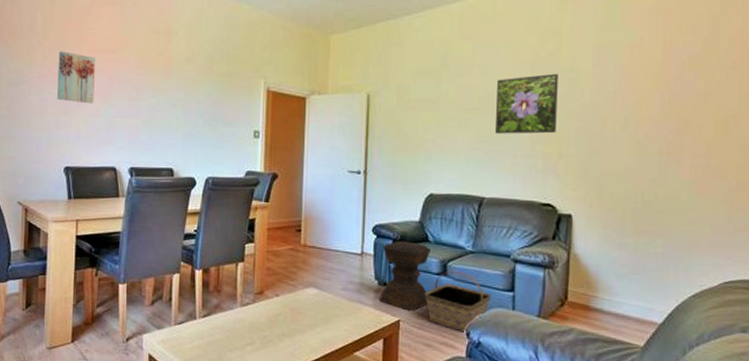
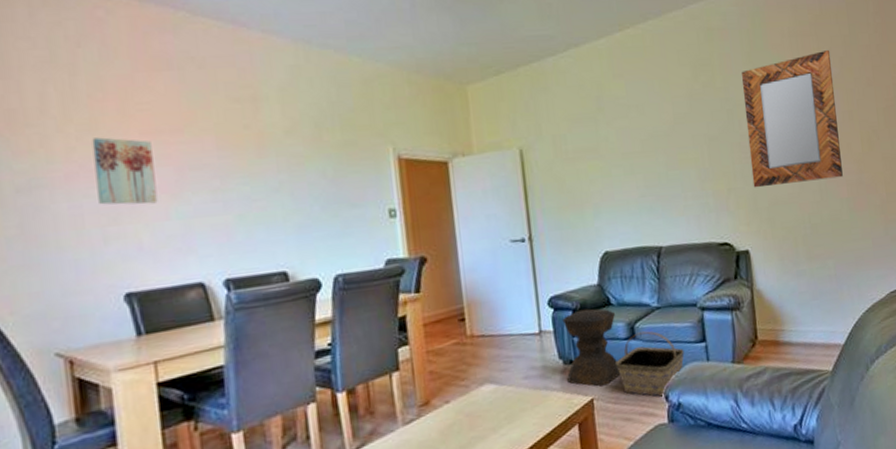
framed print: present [494,73,558,134] -> none [657,106,722,176]
home mirror: none [586,28,694,158] -> present [741,49,843,188]

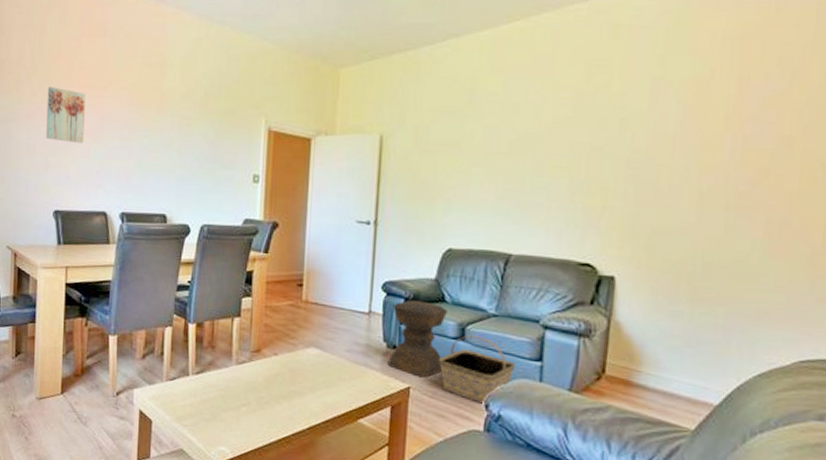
home mirror: present [741,49,843,188] -> none [635,58,779,215]

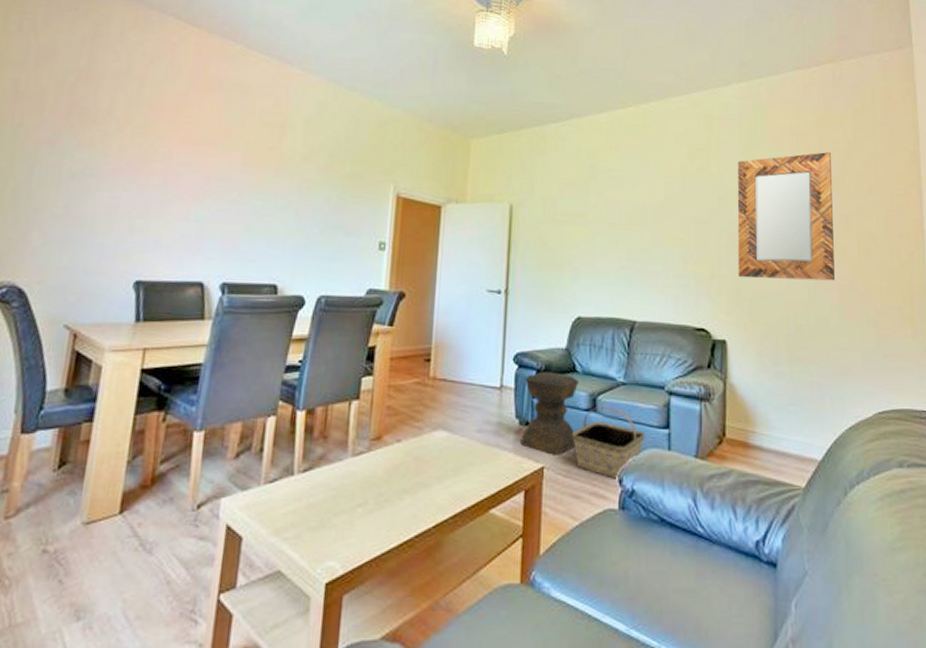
wall art: present [46,87,85,144] -> none [134,141,189,205]
home mirror: none [635,58,779,215] -> present [737,151,835,281]

